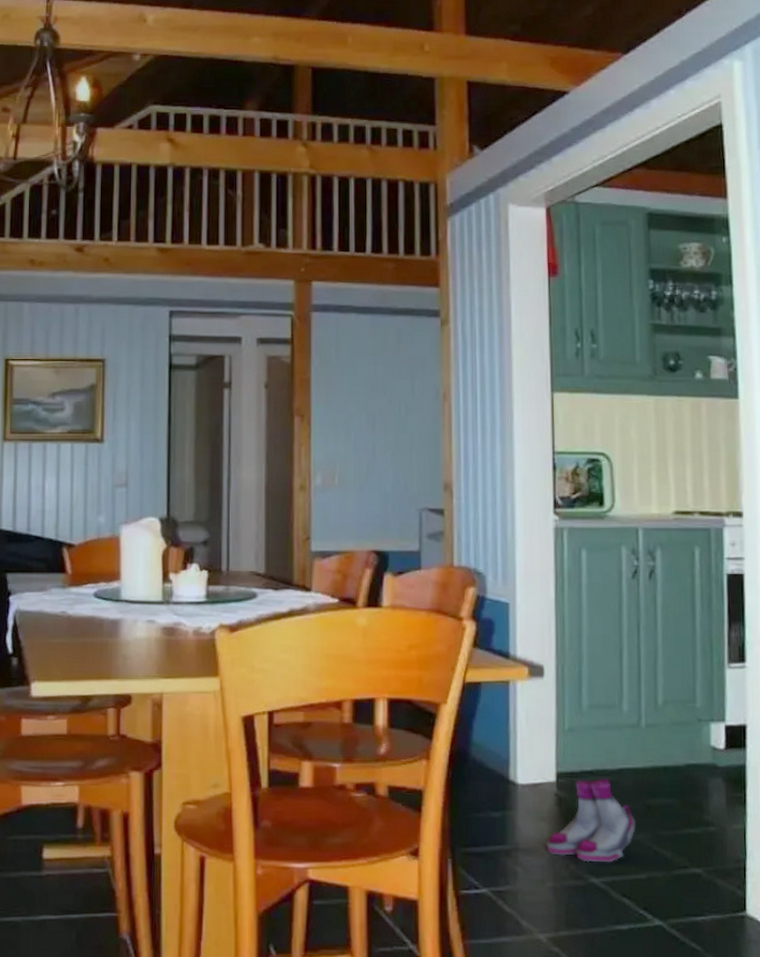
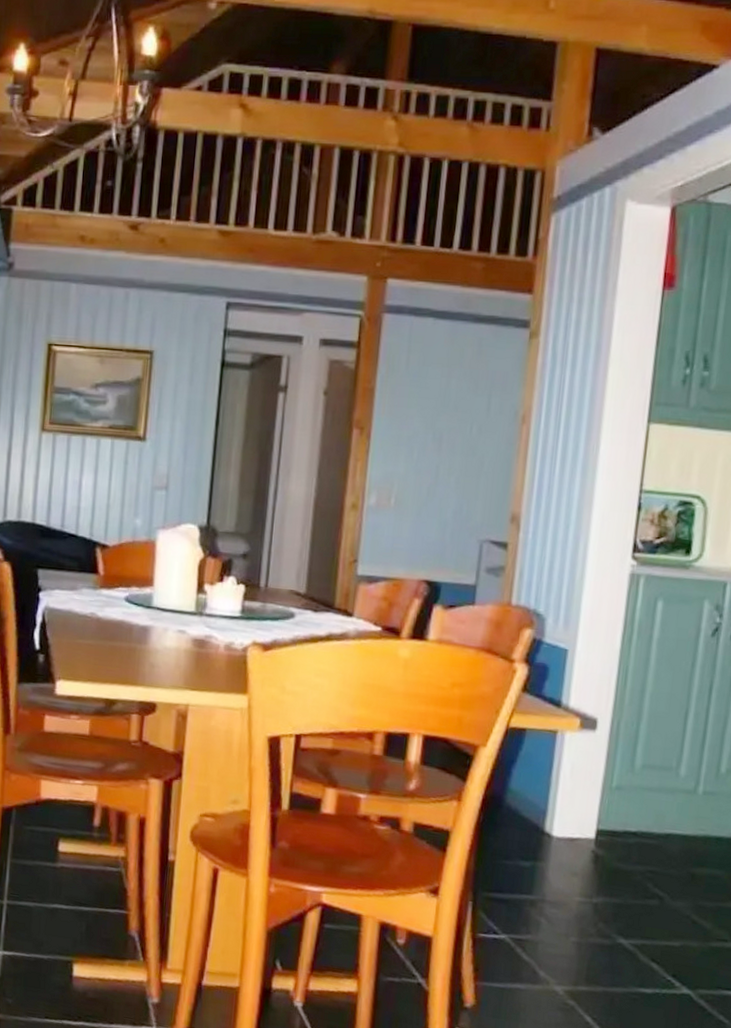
boots: present [546,778,637,862] -> none [575,840,678,926]

